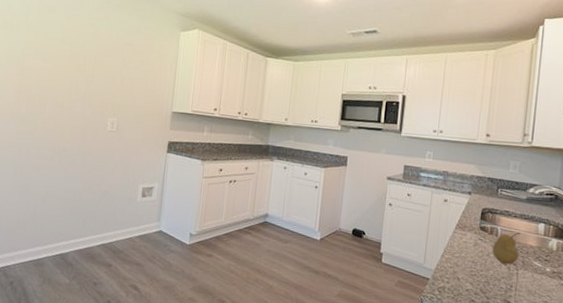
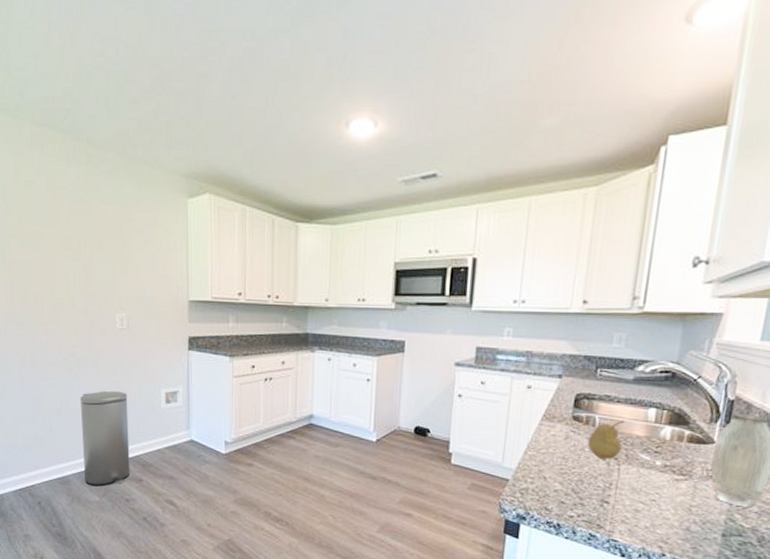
pedal bin: none [58,183,109,270] -> present [80,390,130,487]

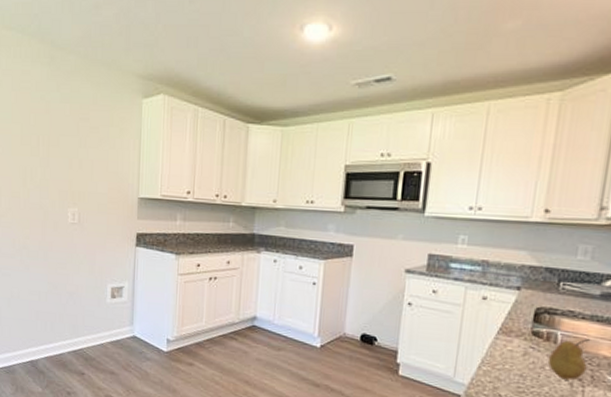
pedal bin: present [80,390,130,487] -> none [29,283,75,378]

